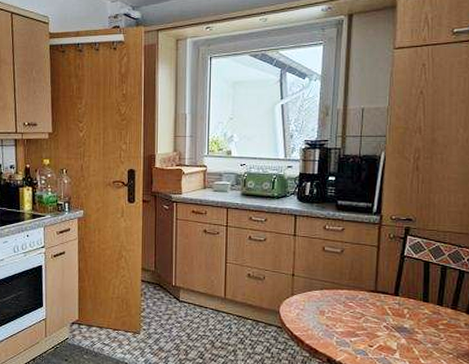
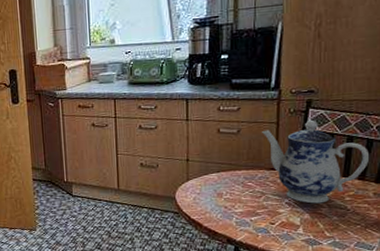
teapot: none [364,247,462,330] -> present [262,120,370,204]

